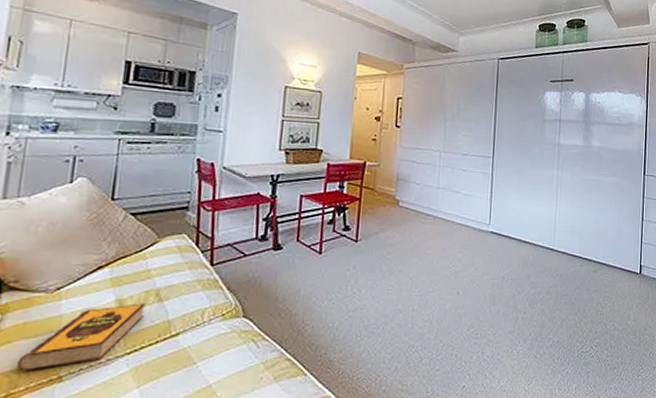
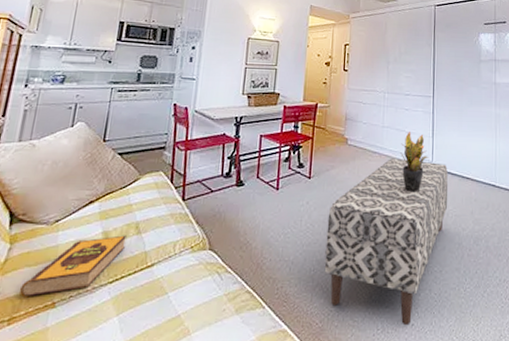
bench: none [371,221,506,388] -> present [324,159,449,326]
potted plant: none [456,194,487,257] -> present [401,132,429,193]

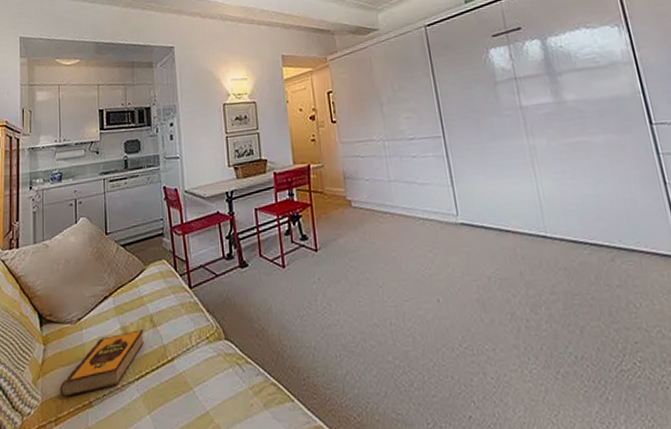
bench: present [324,159,449,326] -> none [344,216,488,418]
potted plant: present [401,132,429,193] -> none [415,183,453,256]

